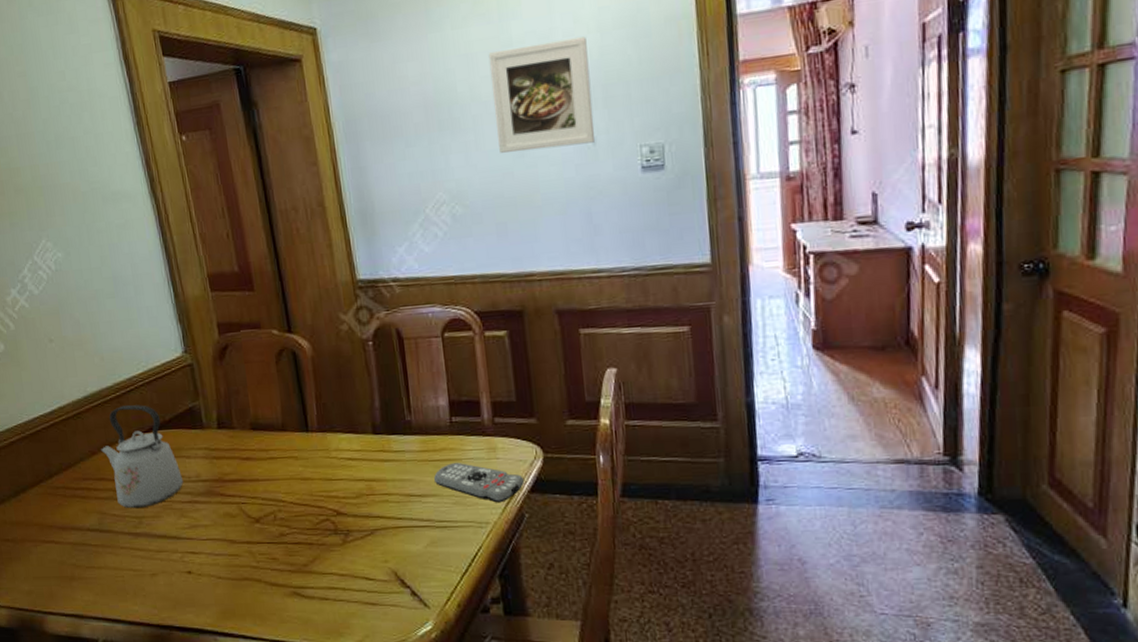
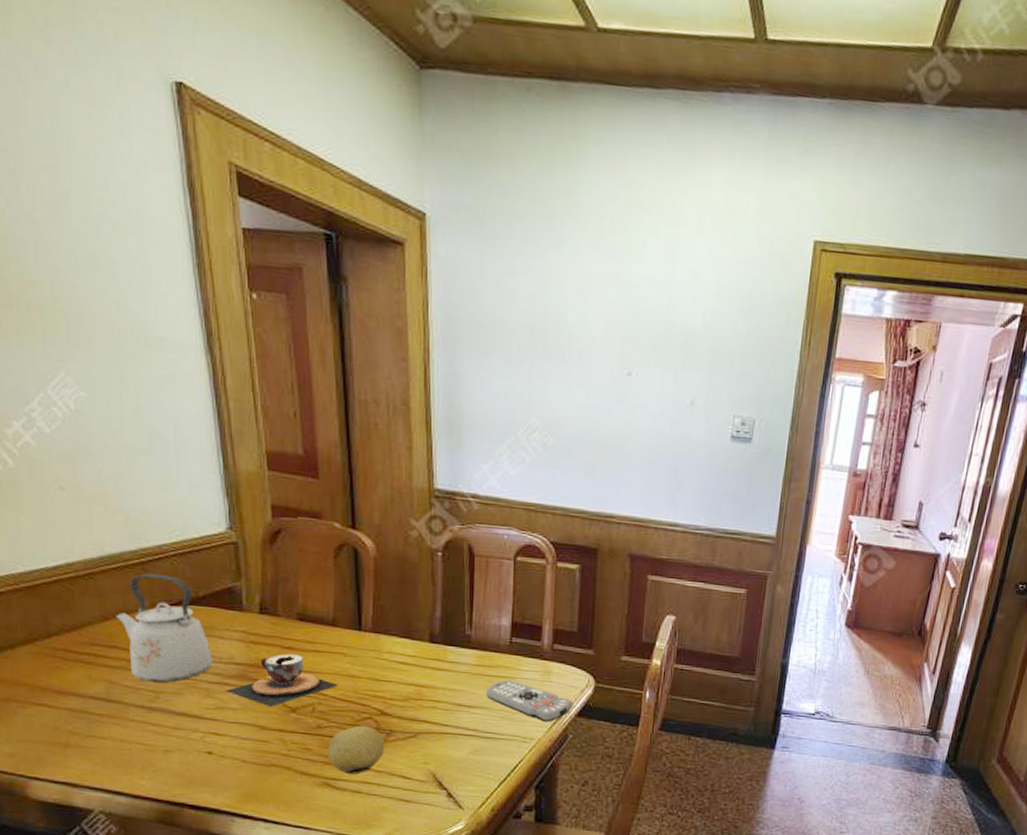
teacup: none [197,464,295,521] -> present [226,653,339,708]
fruit: none [292,528,345,582] -> present [327,725,385,775]
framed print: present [488,36,595,153] -> none [600,289,702,403]

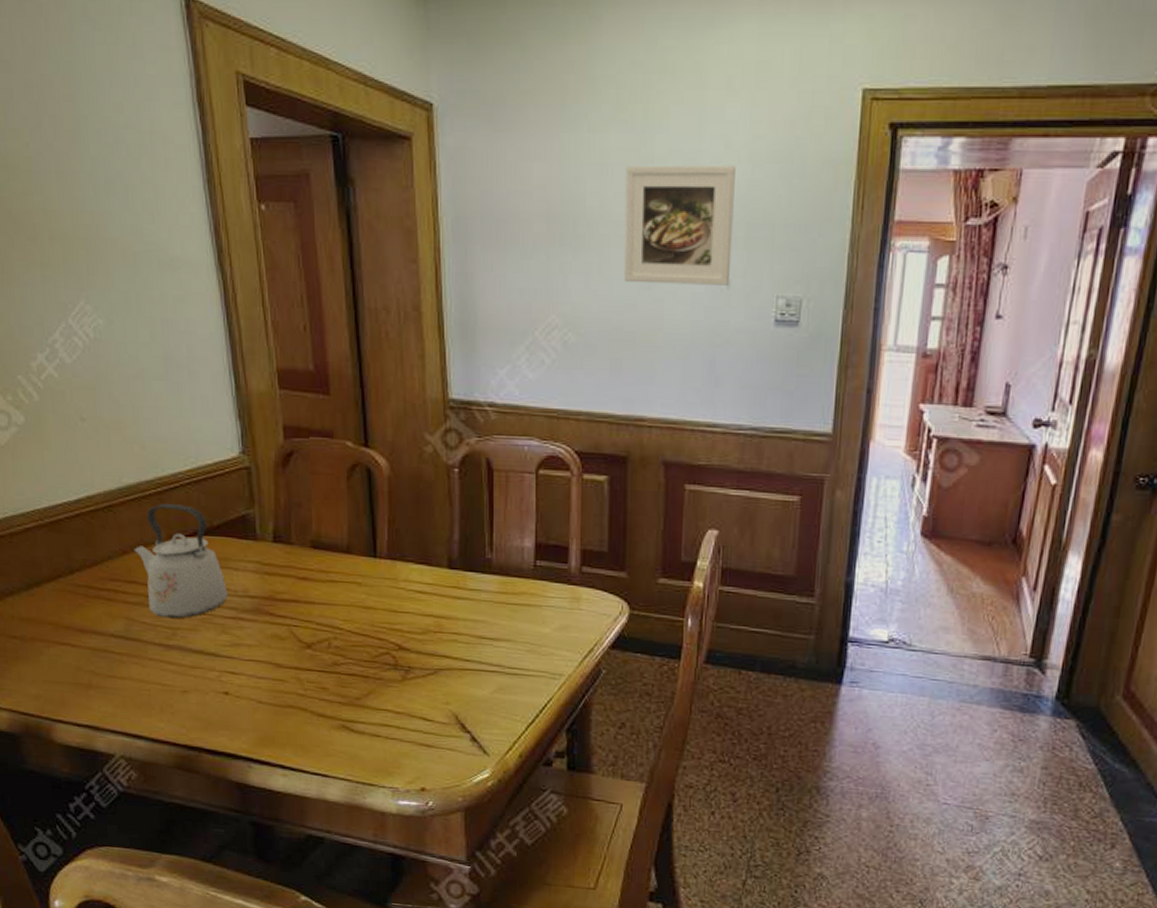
teacup: present [226,653,339,708] -> none [242,584,355,644]
fruit: present [327,725,385,775] -> none [344,661,403,717]
remote control: present [485,680,573,722] -> none [509,609,605,656]
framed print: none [600,289,702,403] -> present [624,165,736,286]

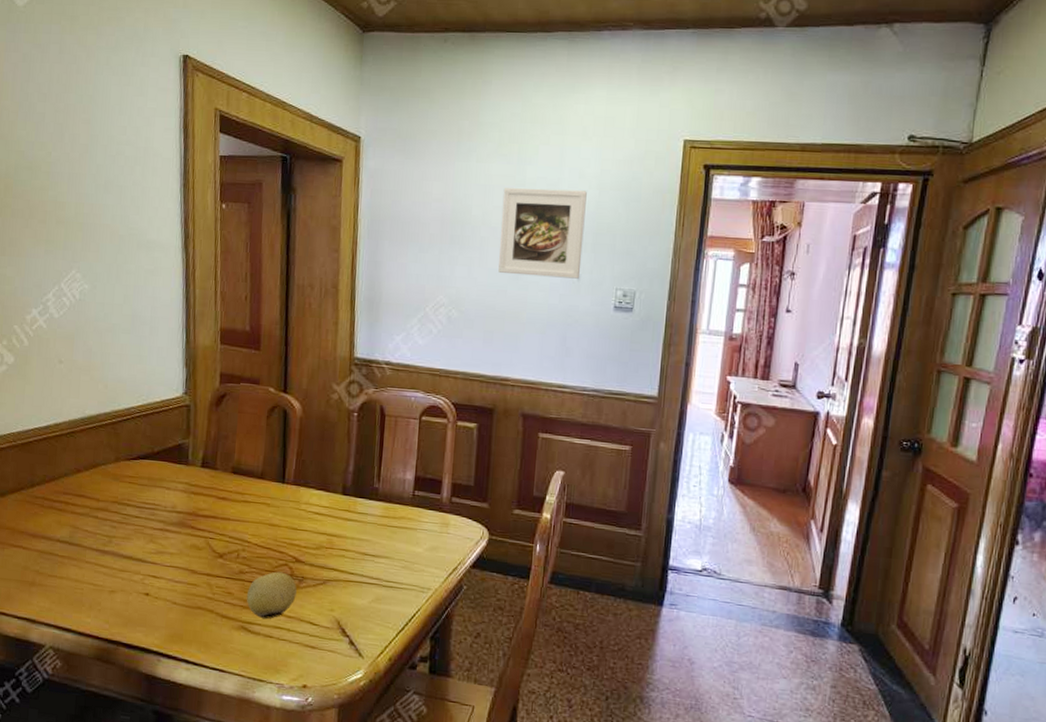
kettle: present [134,504,229,619] -> none [87,432,160,529]
fruit: none [344,661,403,717] -> present [246,571,297,620]

